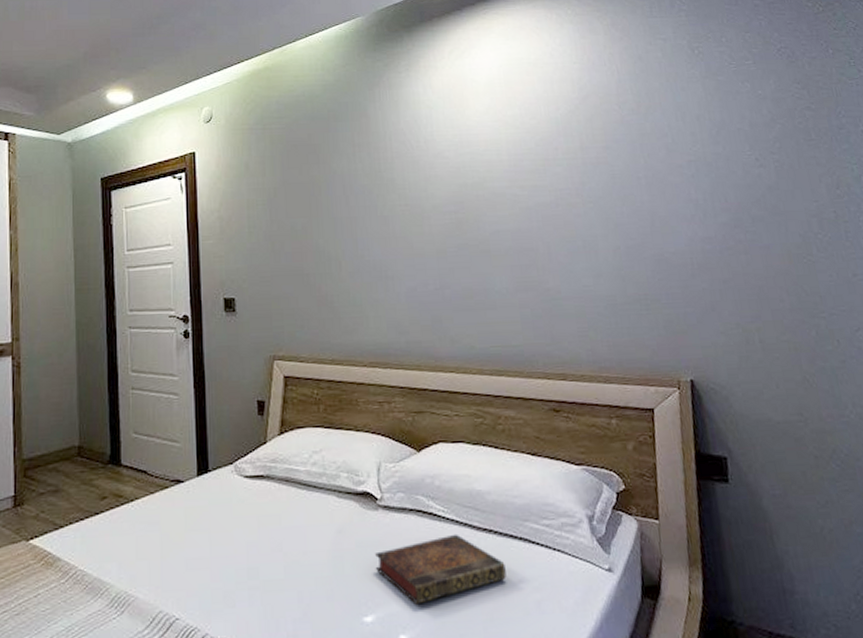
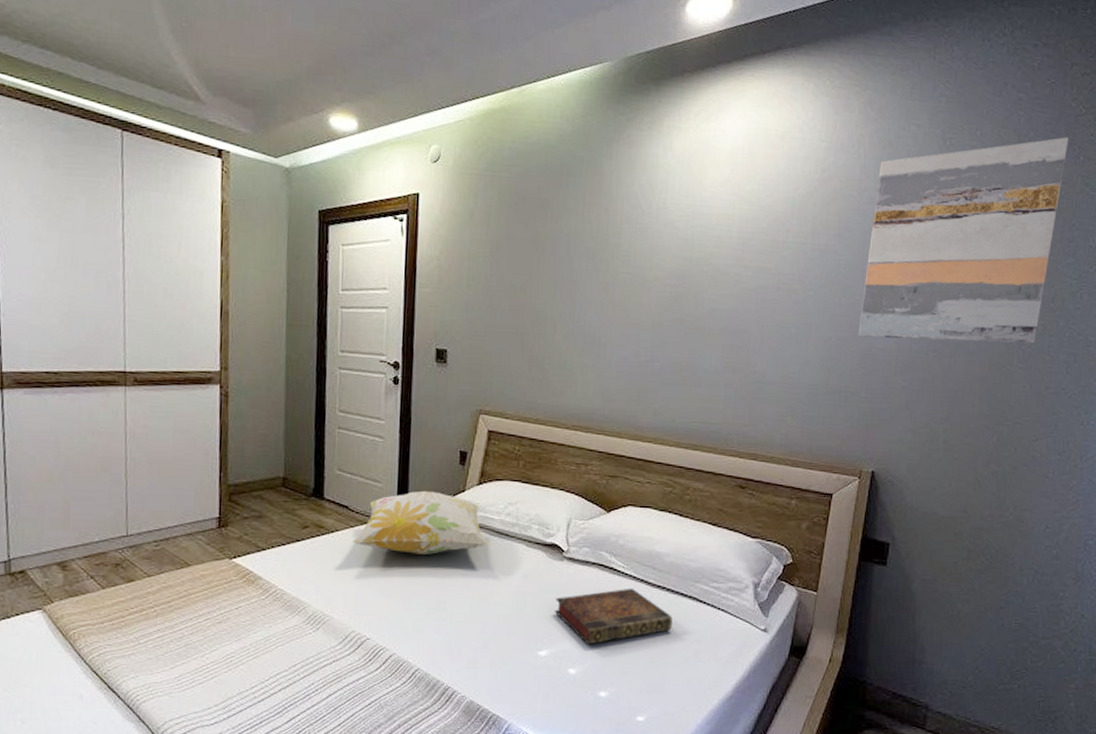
decorative pillow: none [154,446,297,517] -> present [352,490,489,555]
wall art: none [634,34,831,244] -> present [858,137,1069,344]

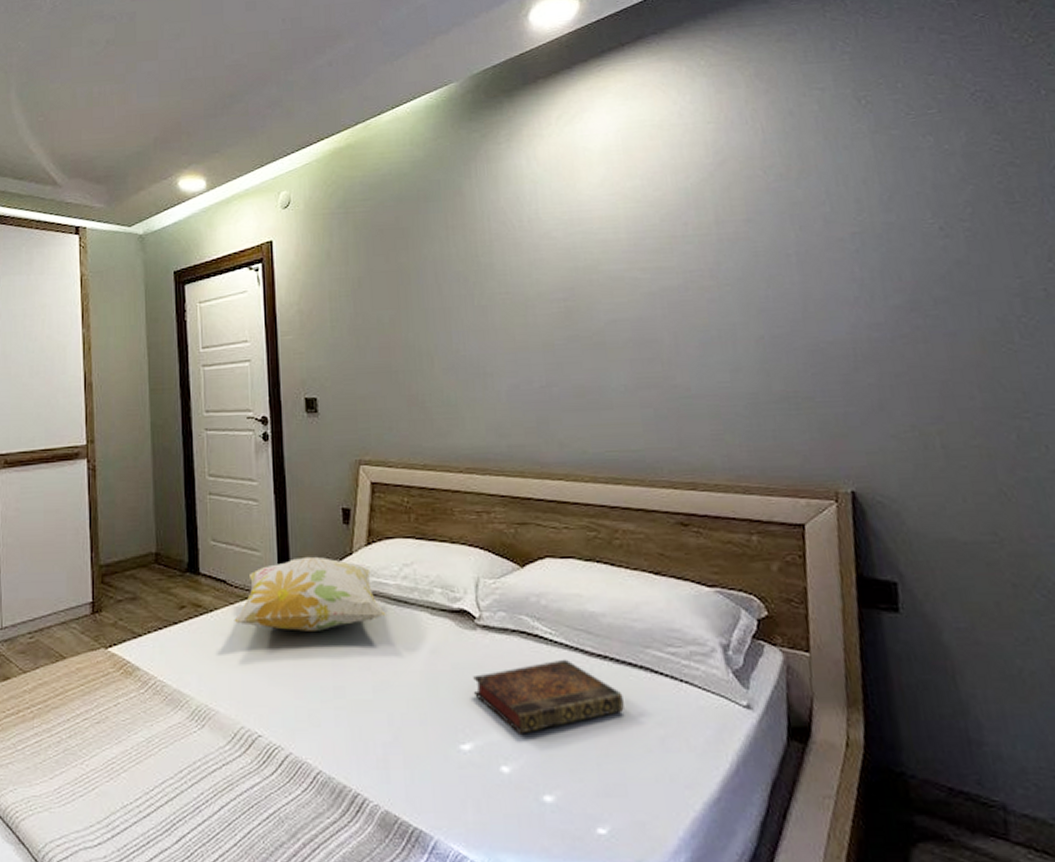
wall art: present [858,137,1069,344] -> none [783,72,1039,332]

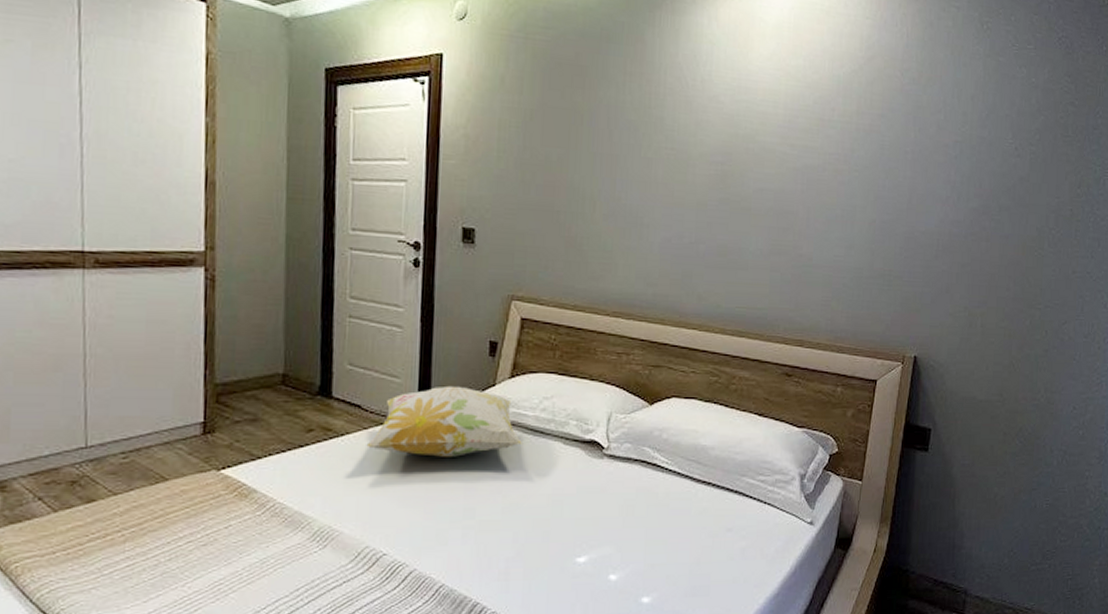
book: present [473,659,624,734] -> none [593,484,718,548]

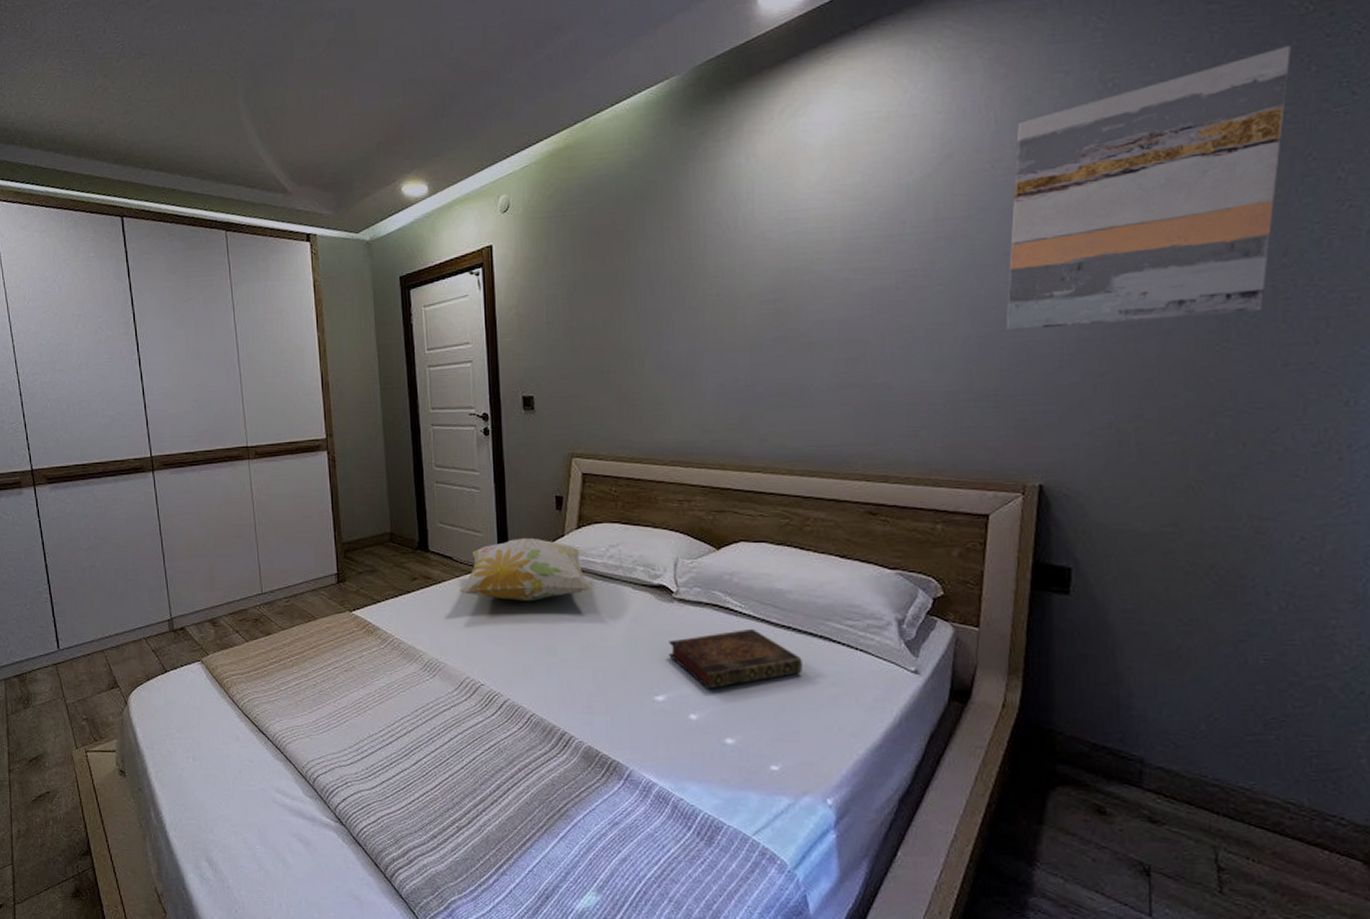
book: none [593,484,718,548] -> present [668,628,802,689]
wall art: none [901,26,1093,228] -> present [1005,45,1291,332]

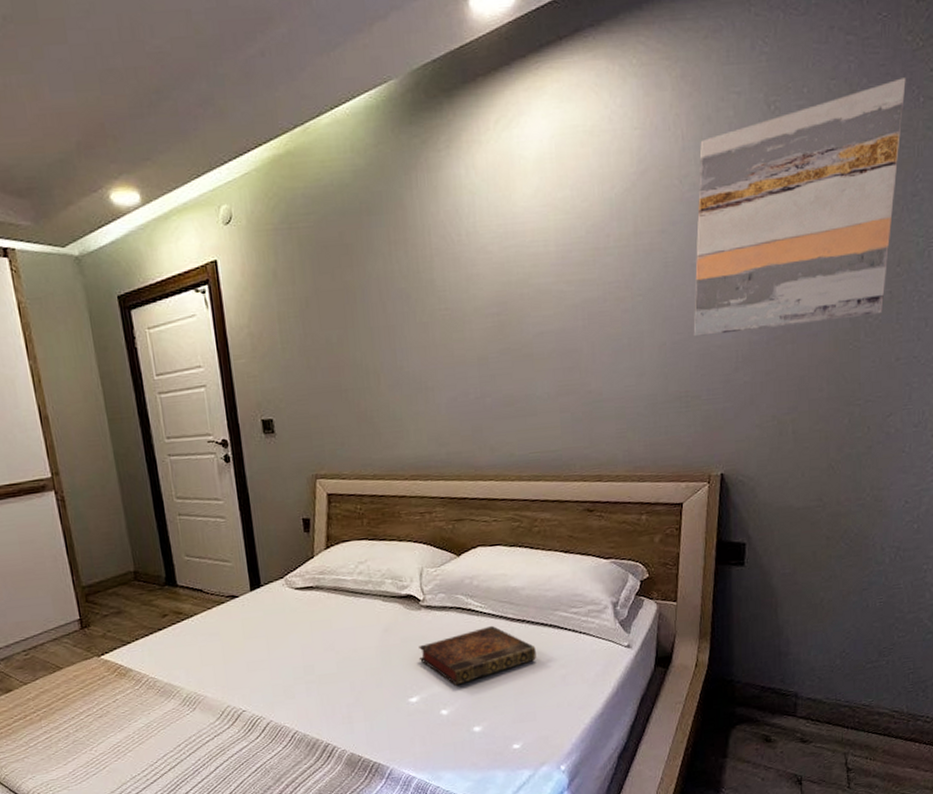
decorative pillow: present [459,537,593,601] -> none [212,562,345,626]

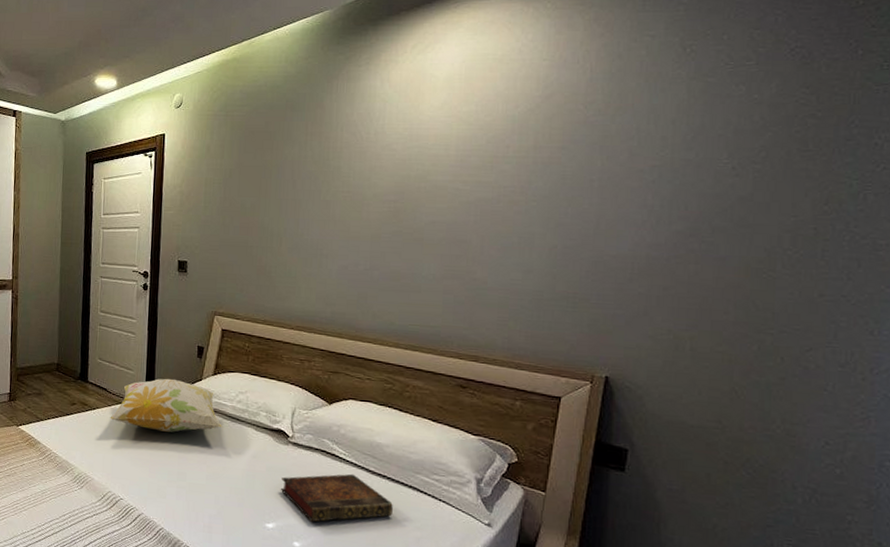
decorative pillow: none [212,562,345,626] -> present [110,378,222,433]
wall art: present [693,77,906,338] -> none [587,31,842,249]

